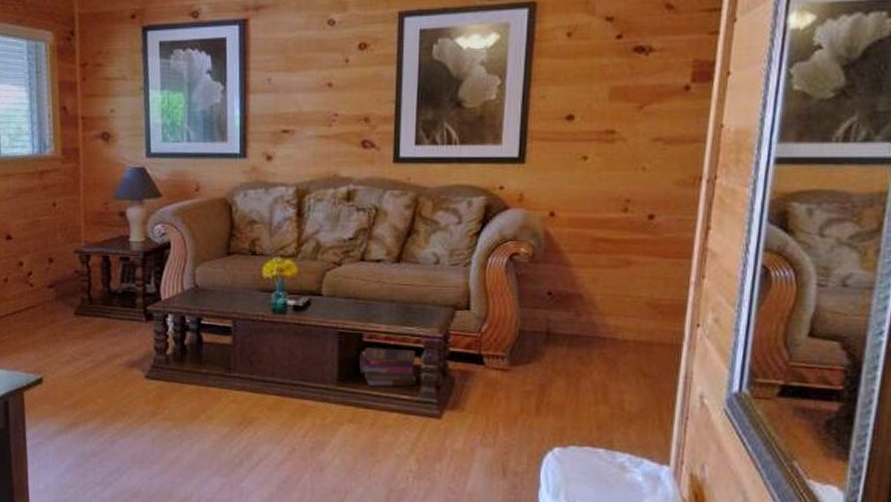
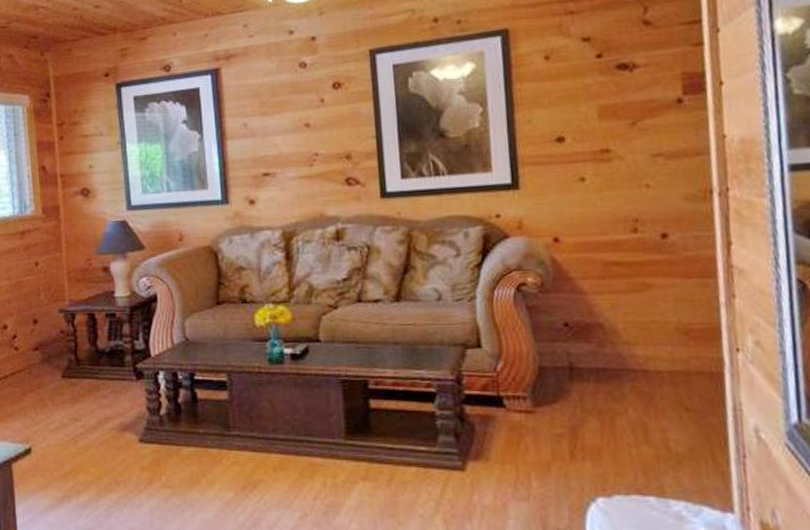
books: present [359,347,417,388] -> none [367,394,434,440]

